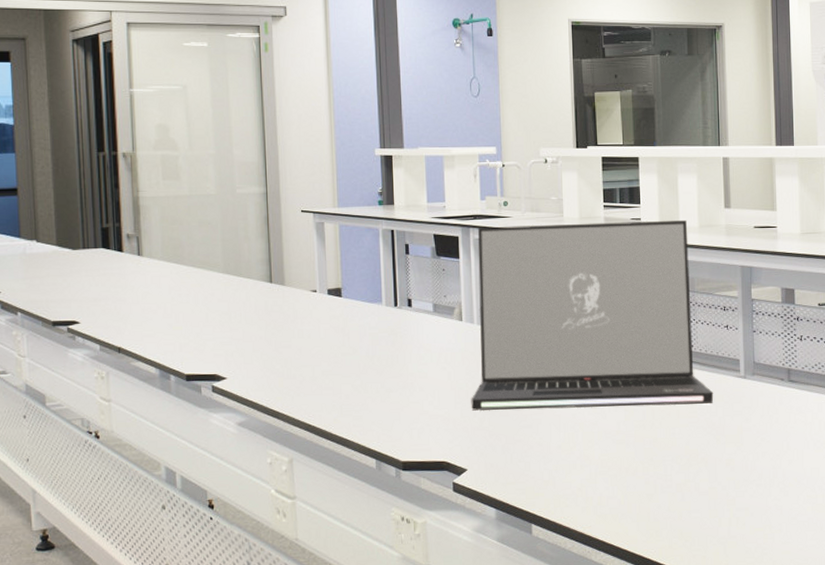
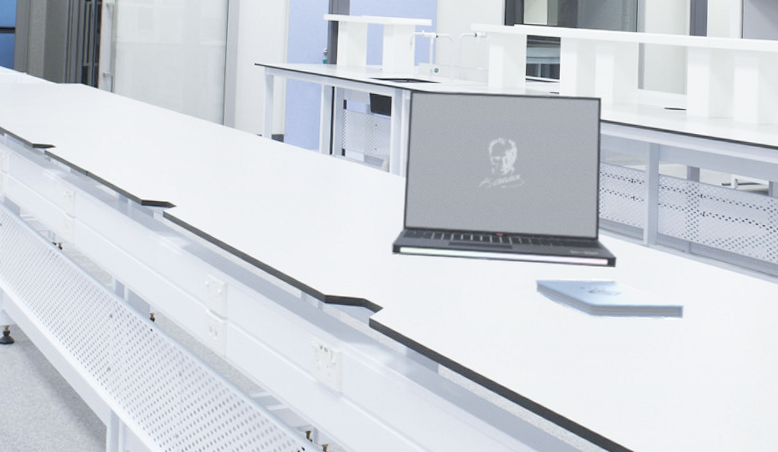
notepad: none [628,417,787,458] -> present [535,279,684,319]

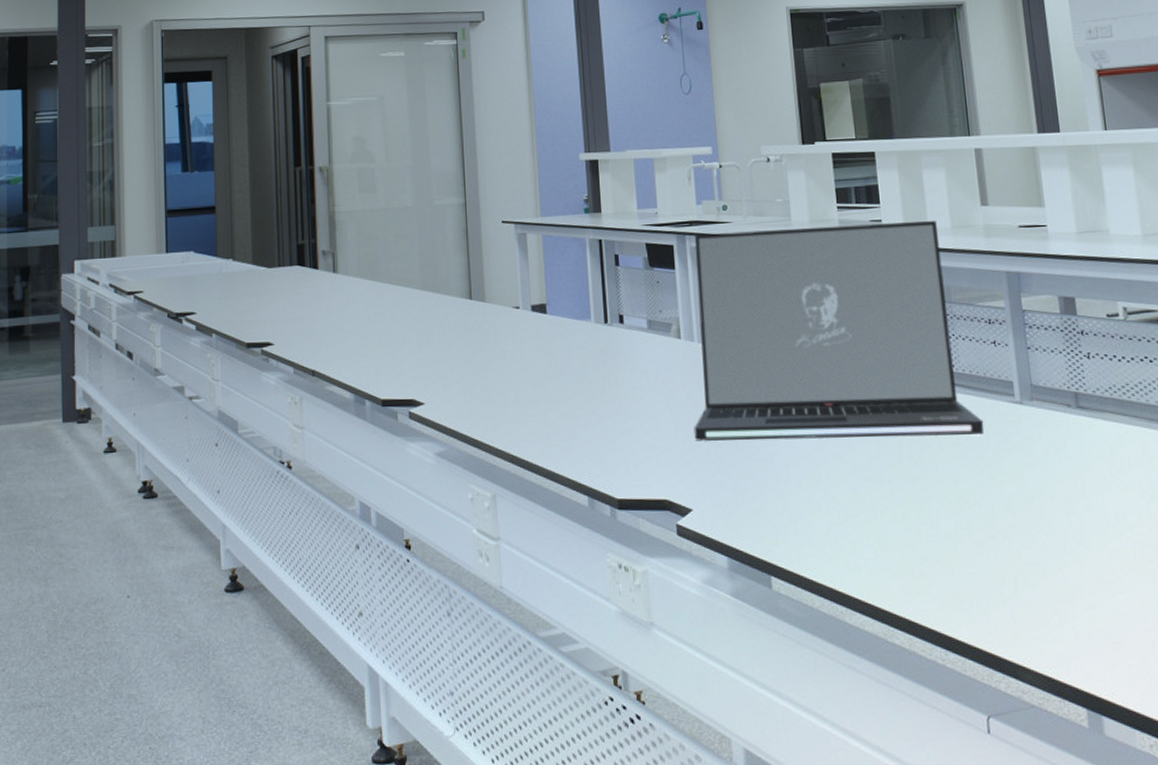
notepad: present [535,279,684,319] -> none [881,451,1082,500]

